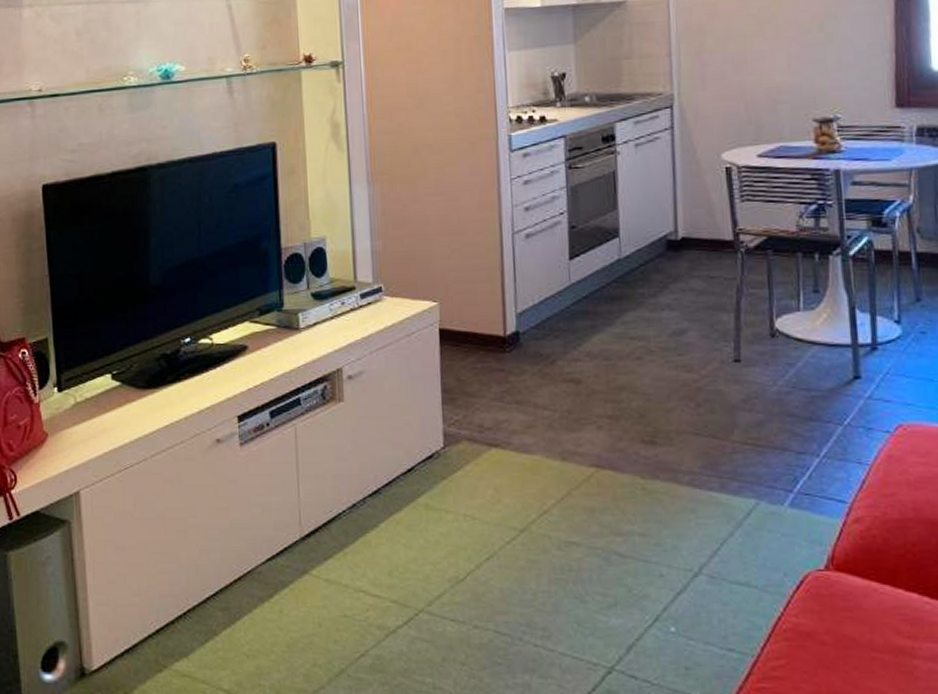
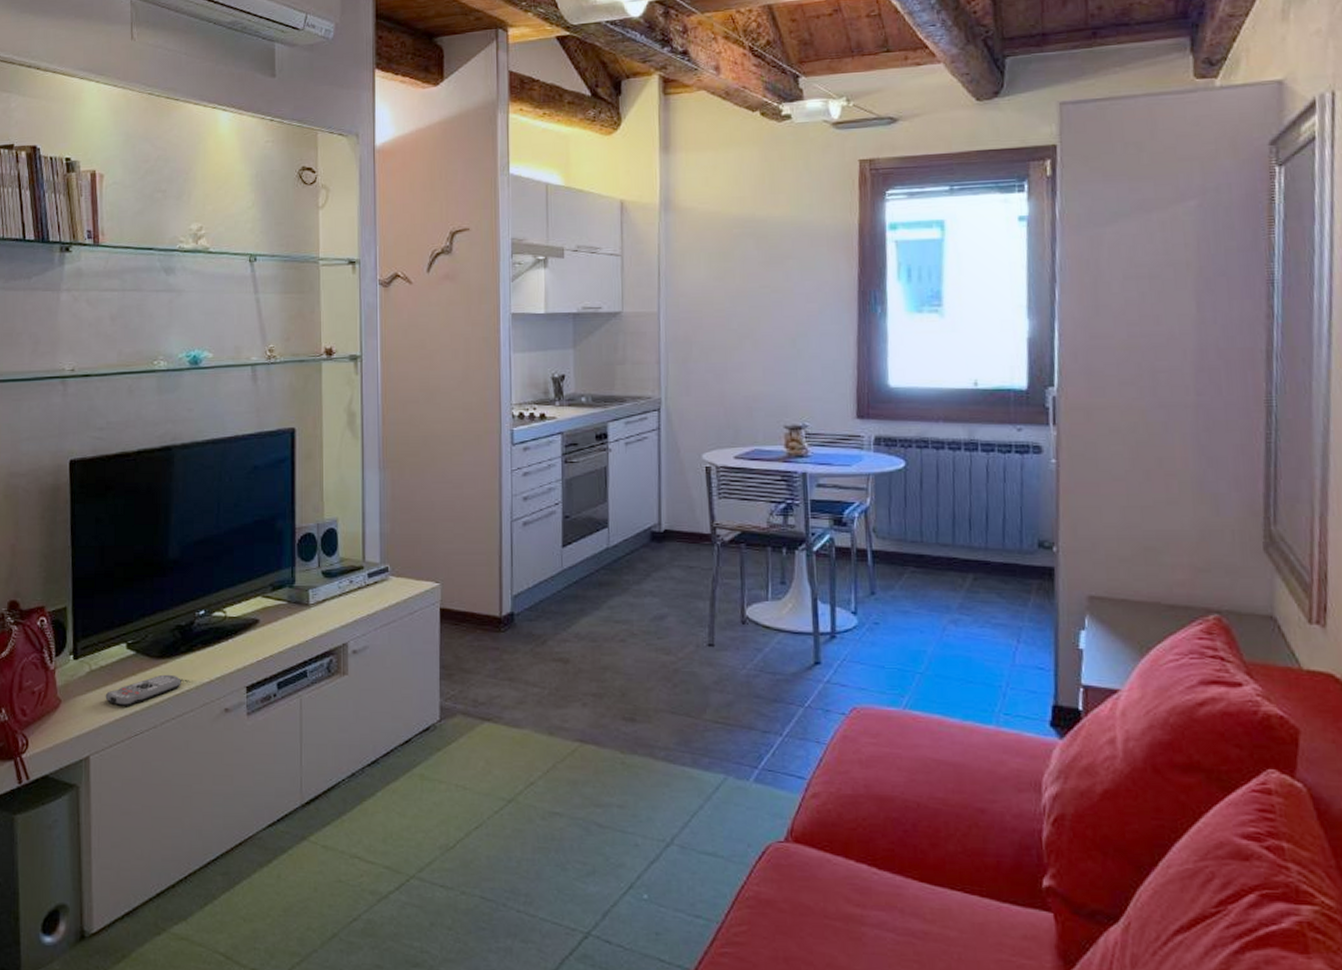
remote control: none [92,405,170,439] -> present [105,674,181,706]

